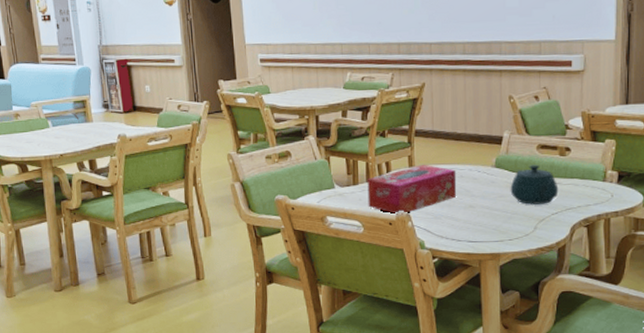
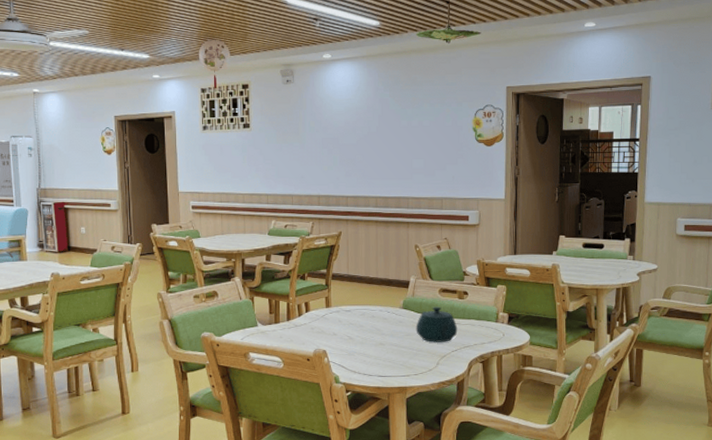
tissue box: present [367,164,457,215] -> none [288,305,369,351]

